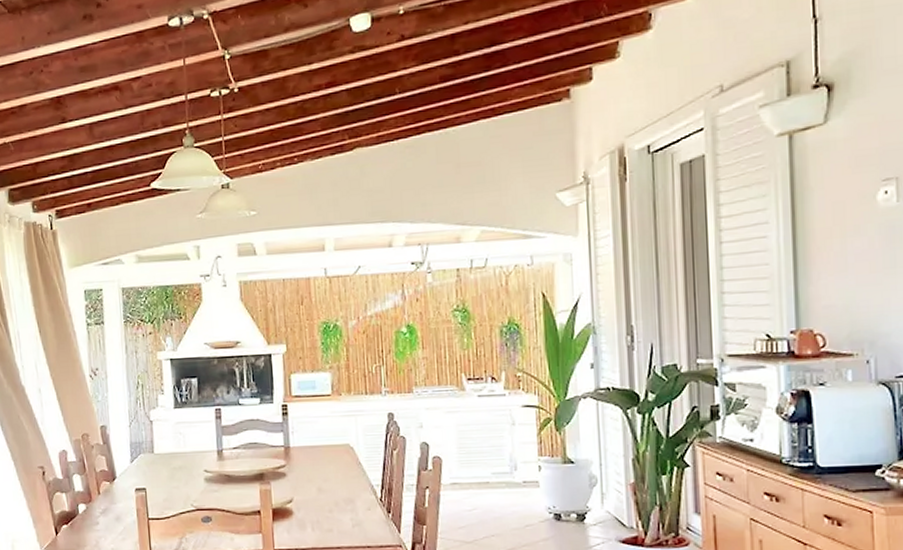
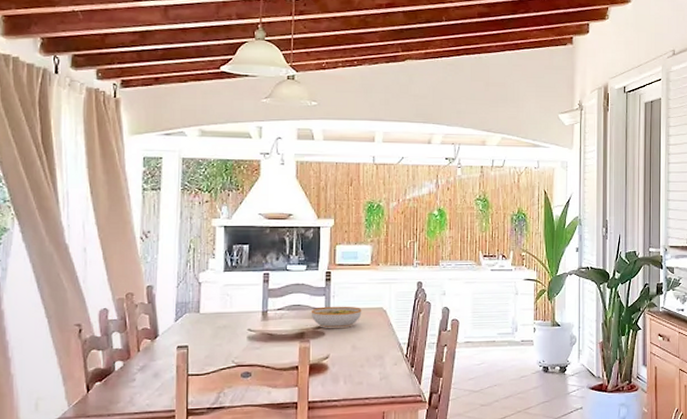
bowl: none [269,443,326,470] -> present [311,306,362,329]

